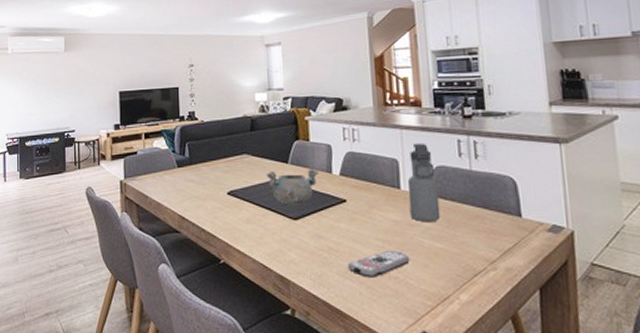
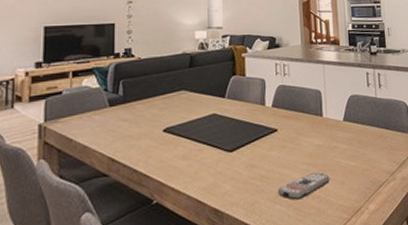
decorative bowl: present [267,169,318,205] -> none [204,102,253,138]
water bottle: present [407,142,441,223] -> none [328,75,354,145]

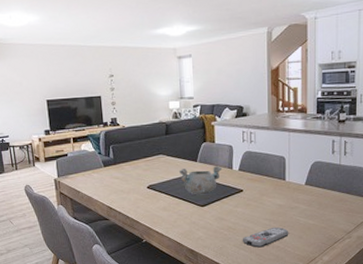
decorative bowl: none [204,102,253,138] -> present [179,166,222,195]

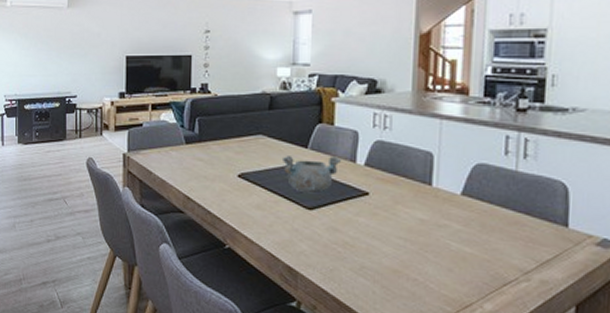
remote control: present [242,227,289,248] -> none [362,251,433,278]

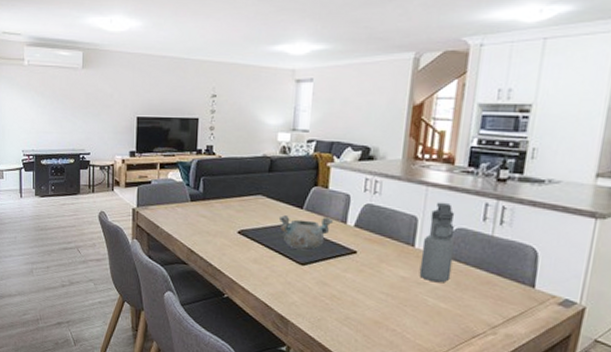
water bottle: none [439,136,476,225] -> present [419,202,455,283]

